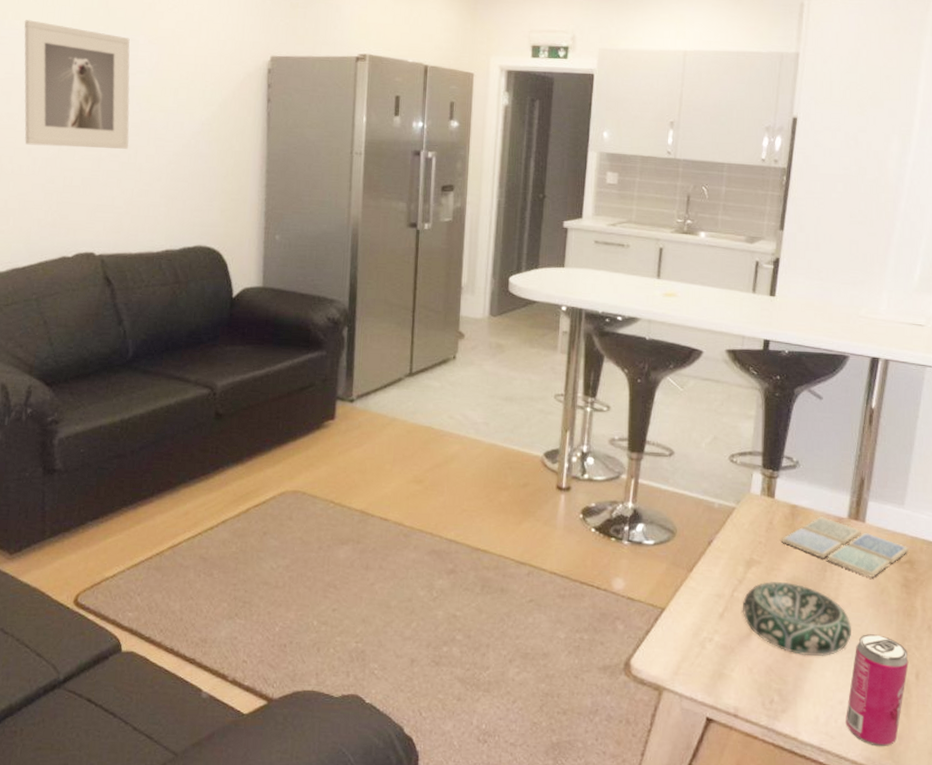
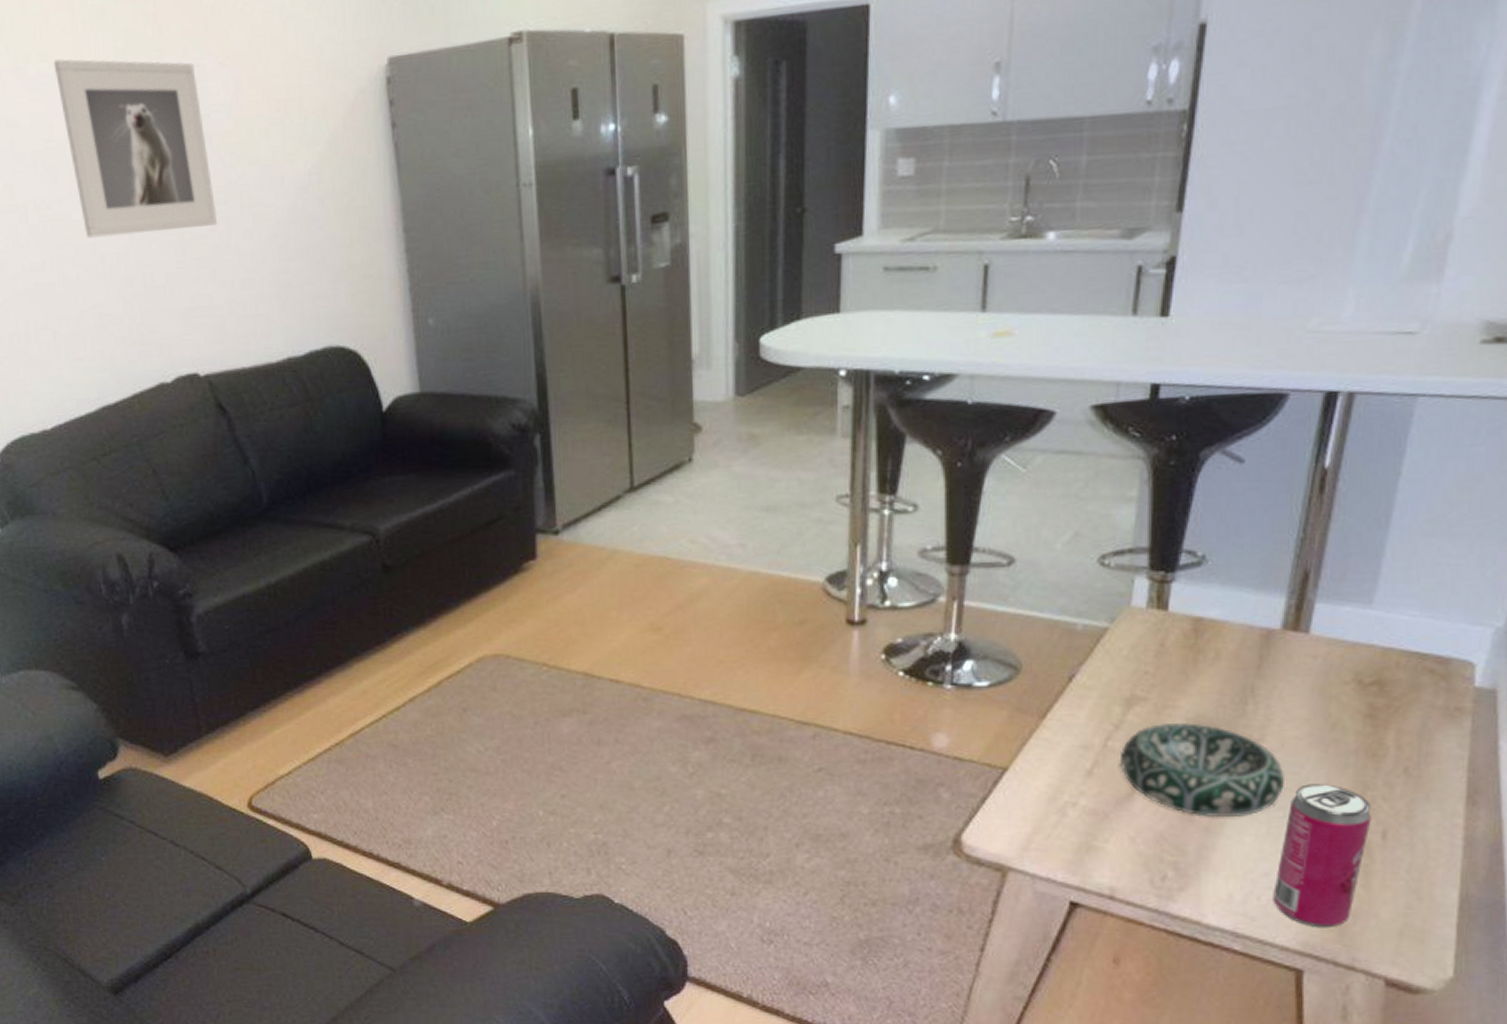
drink coaster: present [782,516,909,578] -> none [1179,630,1377,708]

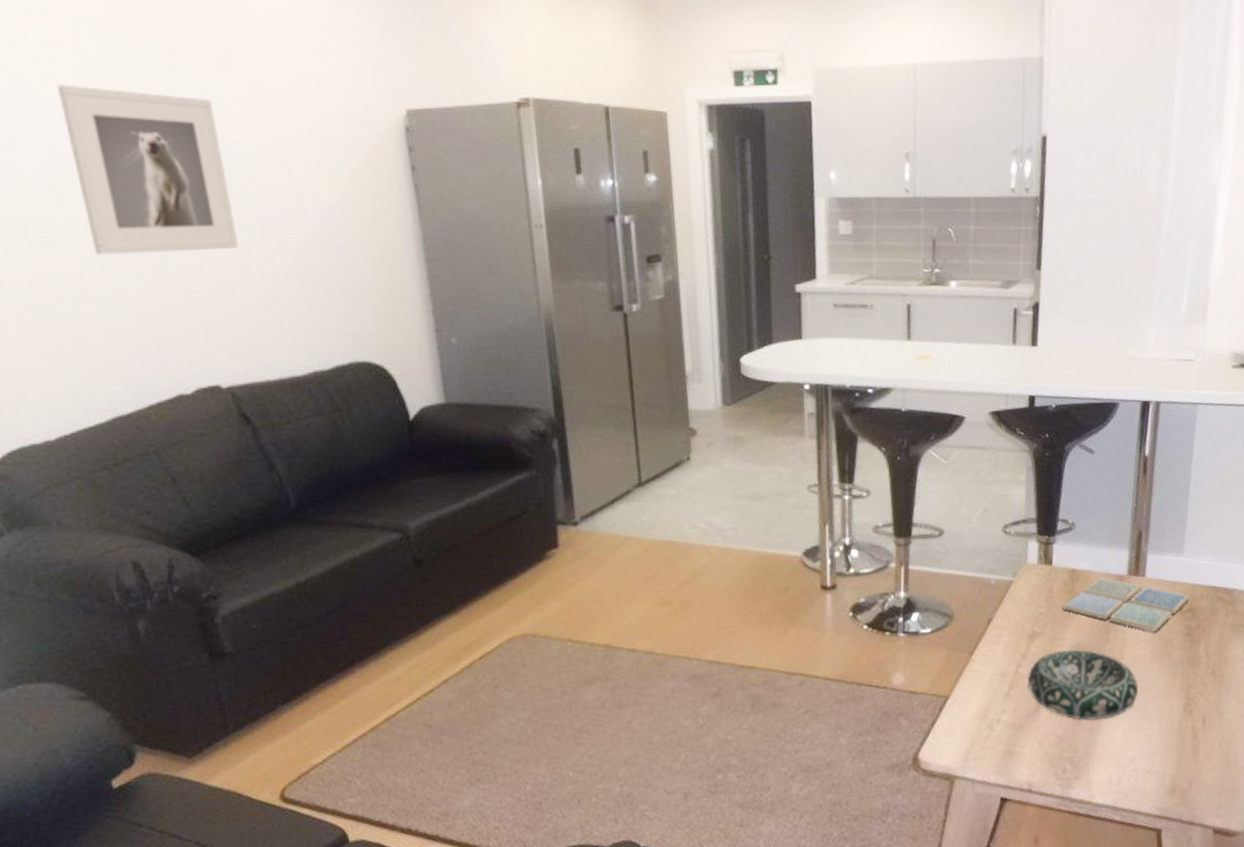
drink coaster: none [1179,630,1377,708] -> present [1063,577,1190,632]
beverage can: present [1273,784,1372,928] -> none [1137,687,1195,796]

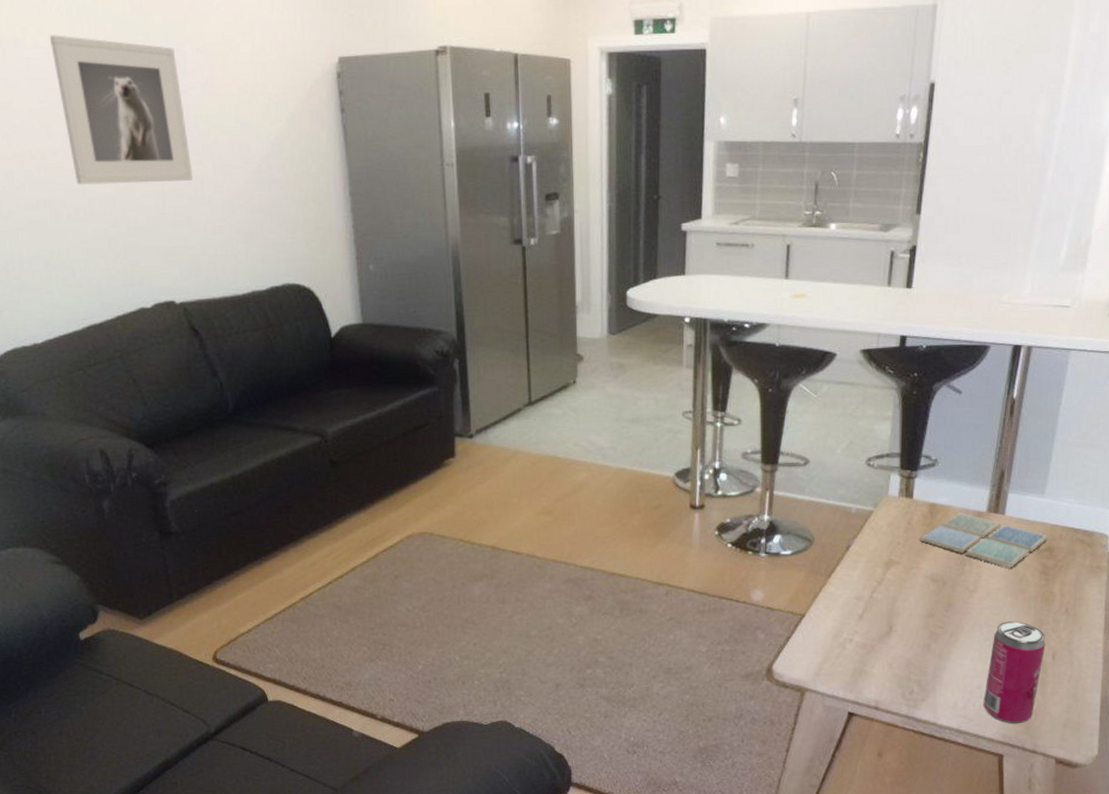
decorative bowl: present [1028,649,1138,721] -> none [881,579,990,648]
beverage can: none [1137,687,1195,796] -> present [983,621,1046,724]

